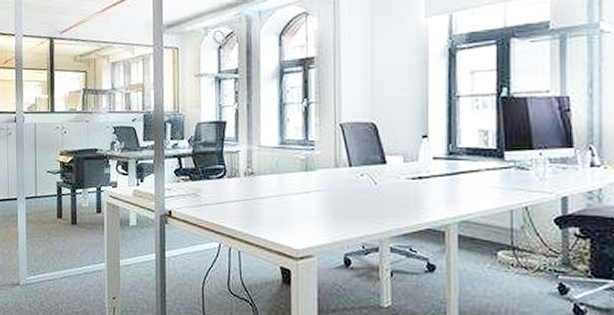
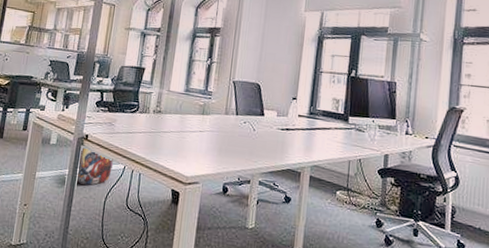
backpack: none [165,227,205,270] -> present [75,148,113,185]

